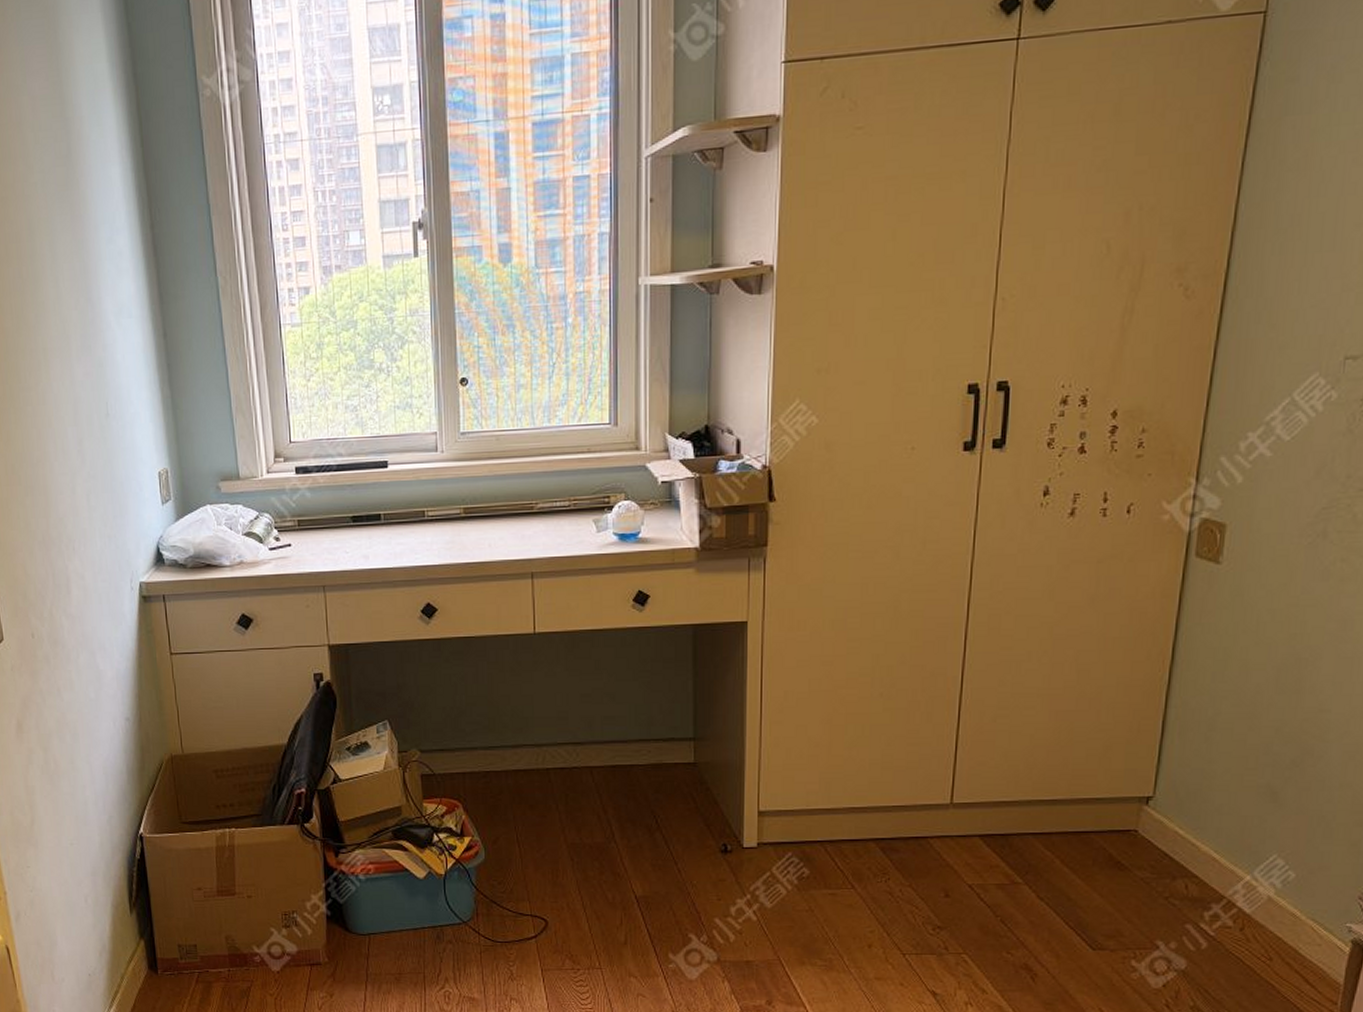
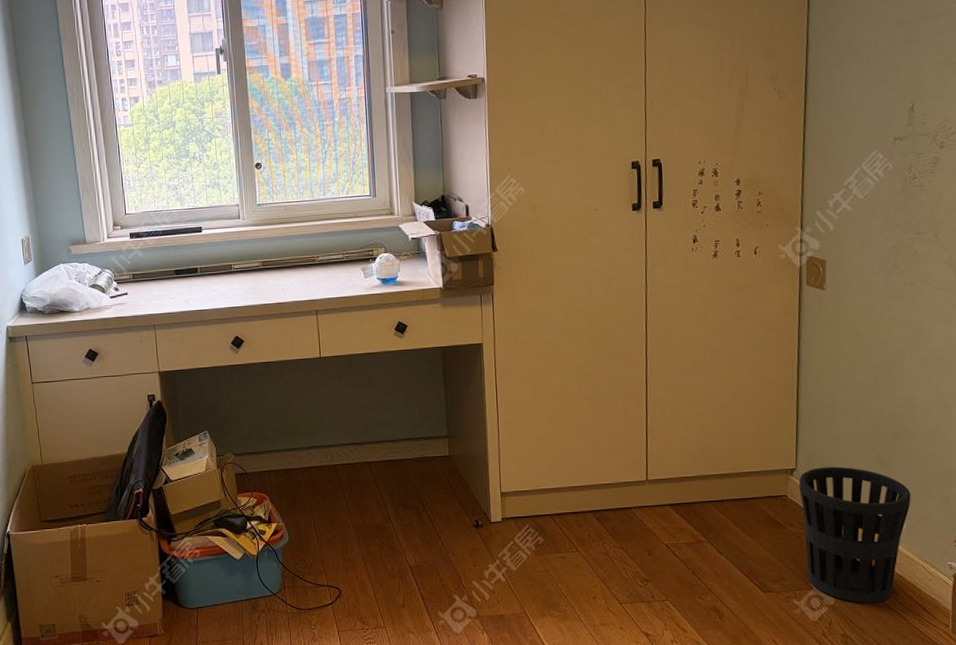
wastebasket: none [1154,796,1307,970] -> present [799,466,911,604]

